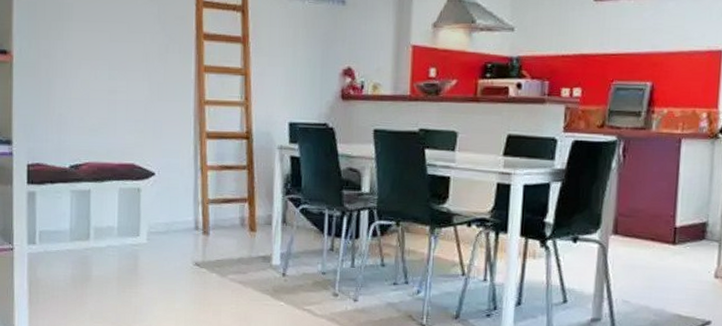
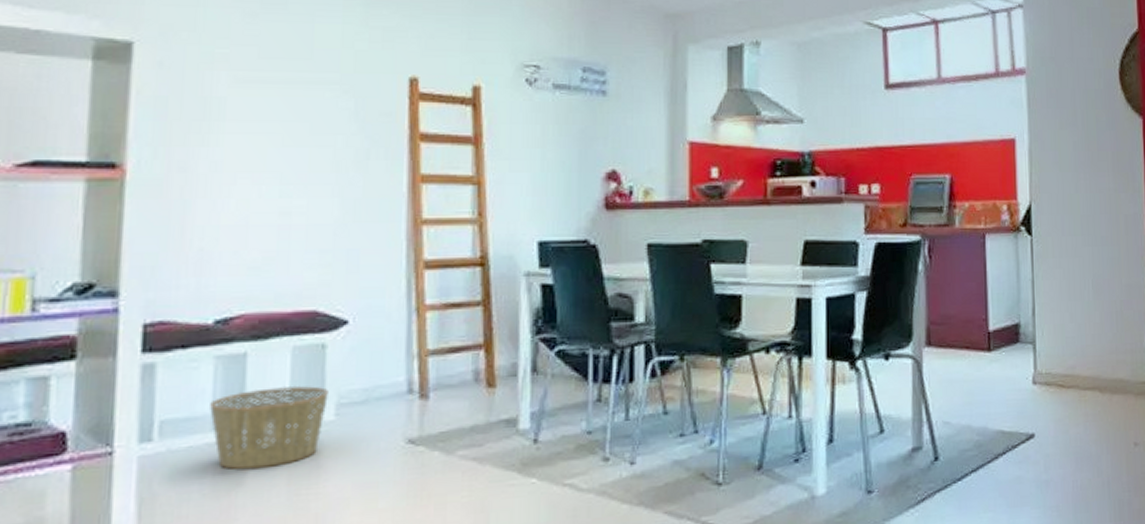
basket: none [69,215,142,271] -> present [210,385,328,470]

